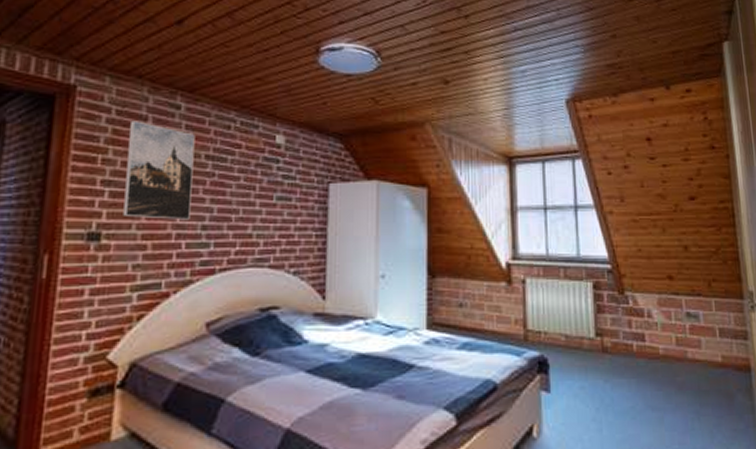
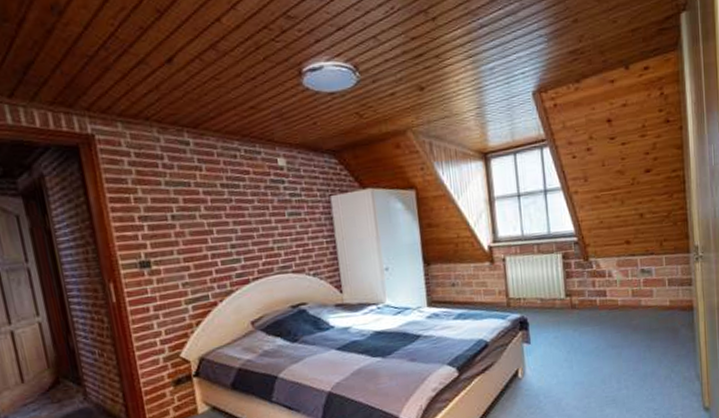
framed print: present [123,120,195,220] -> none [150,160,220,245]

